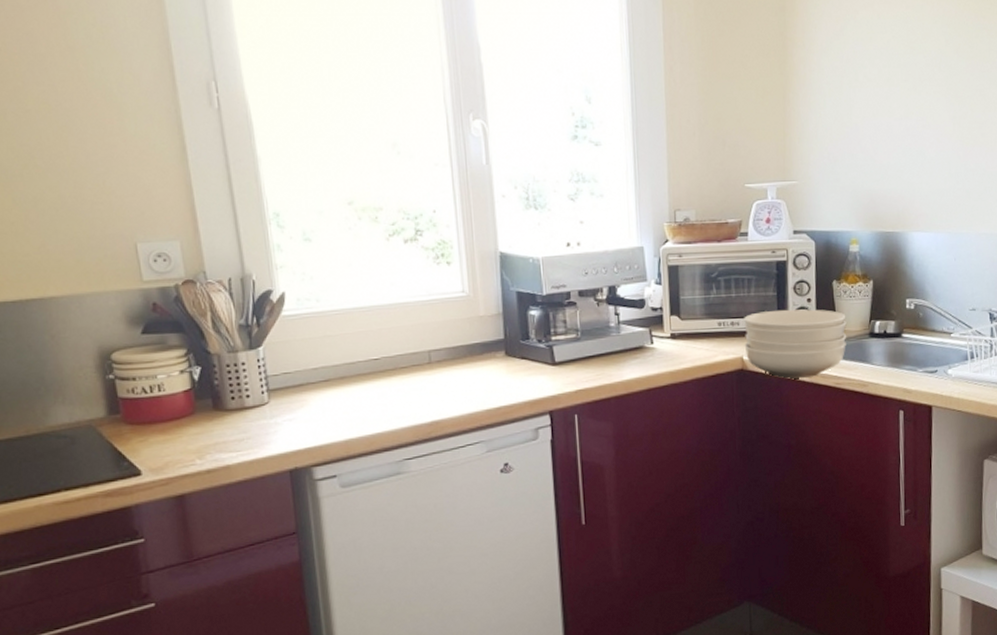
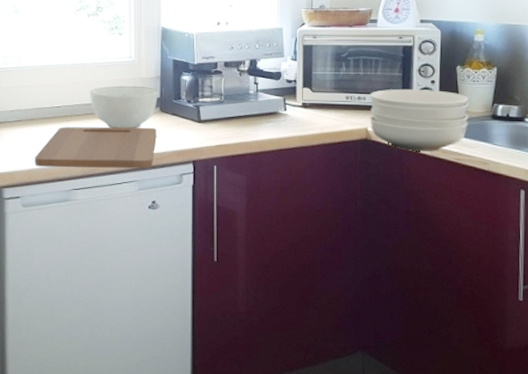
cutting board: none [351,375,504,437] -> present [35,127,157,169]
bowl: none [415,326,502,381] -> present [90,85,158,129]

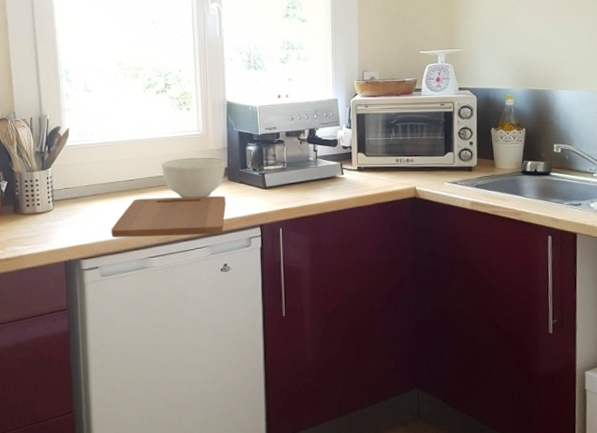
bowl: present [369,88,469,151] -> none [417,150,503,206]

